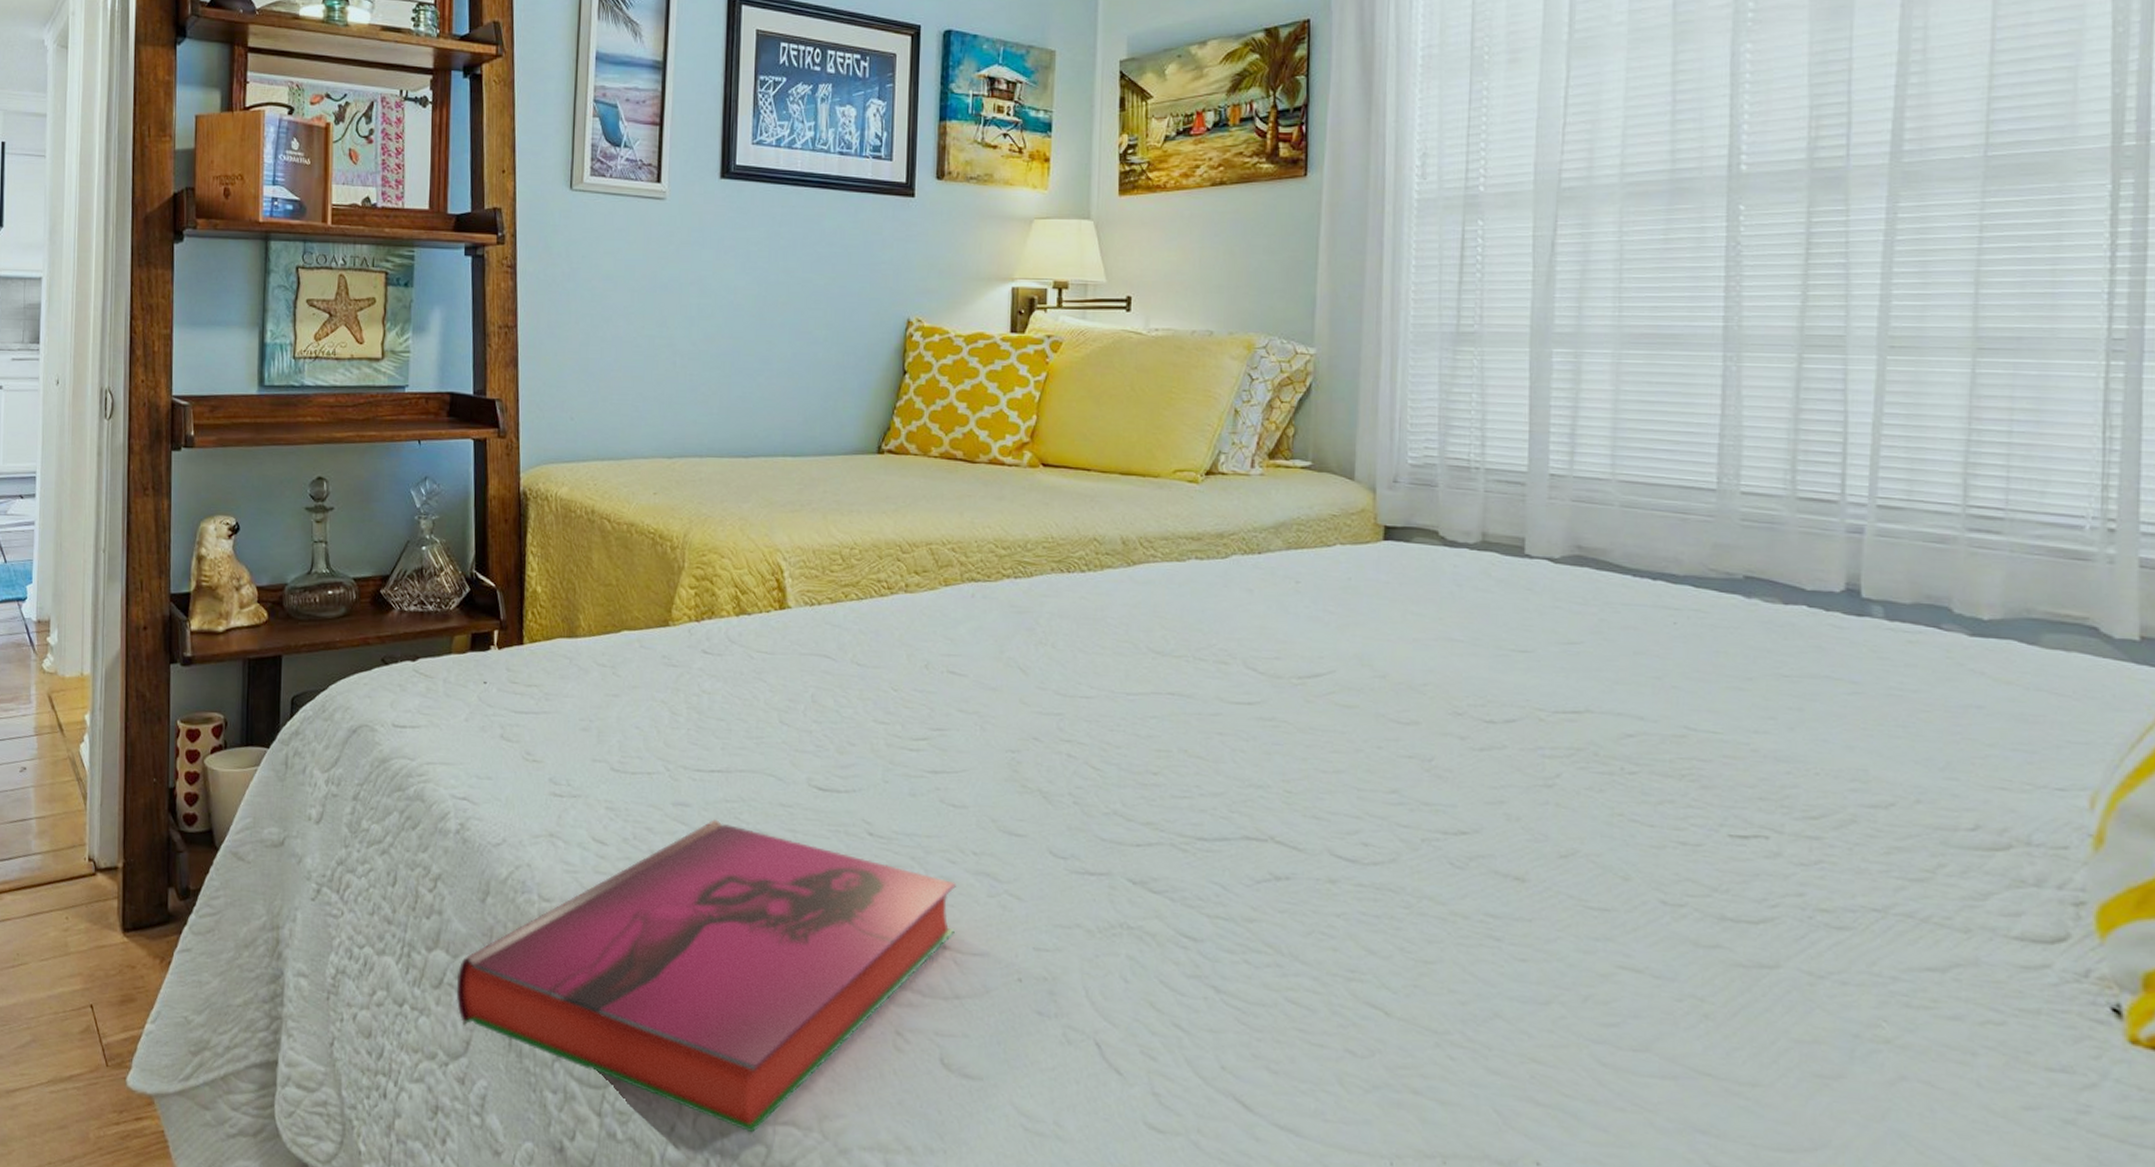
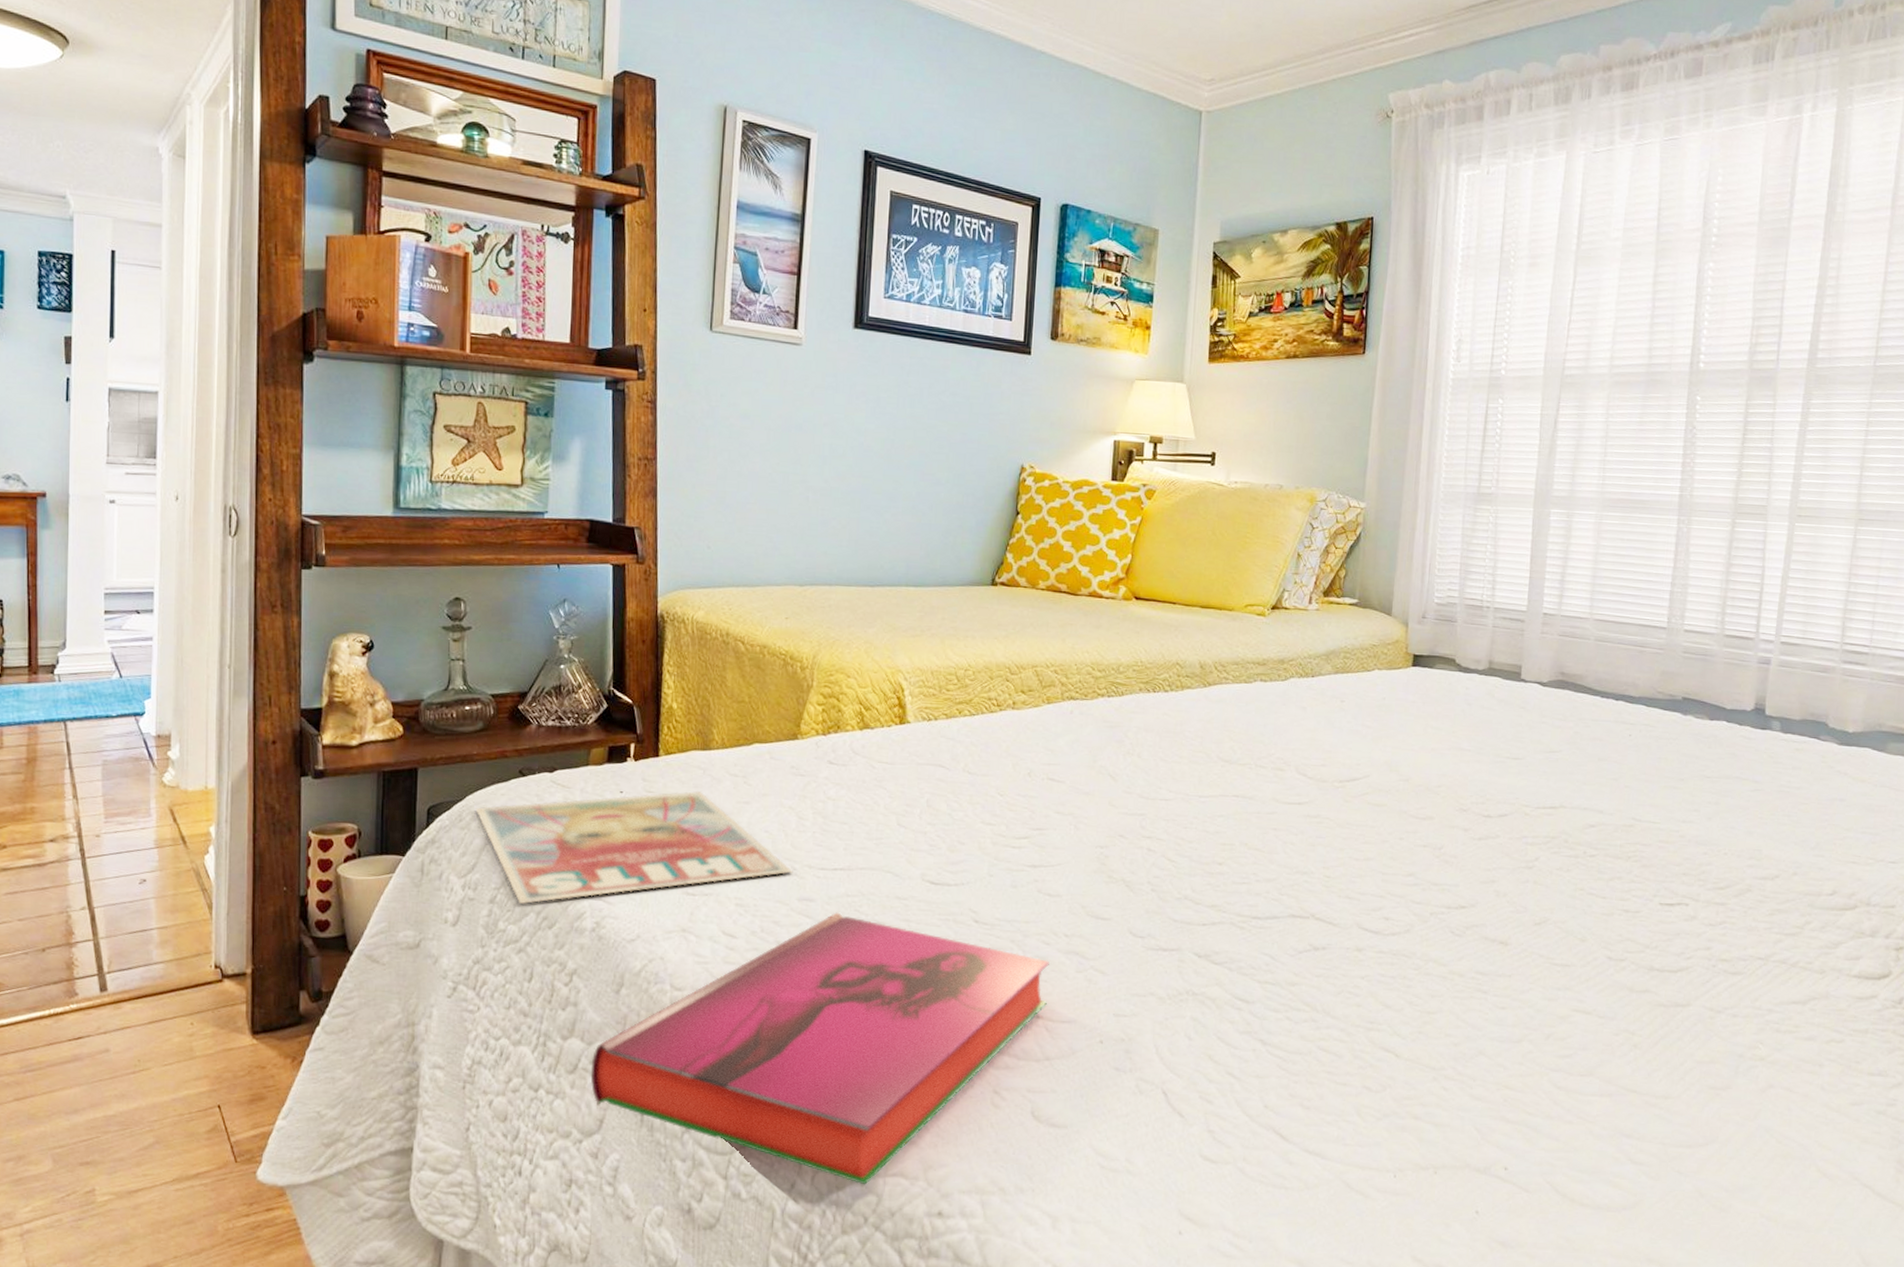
magazine: none [338,681,667,802] -> present [475,790,793,904]

